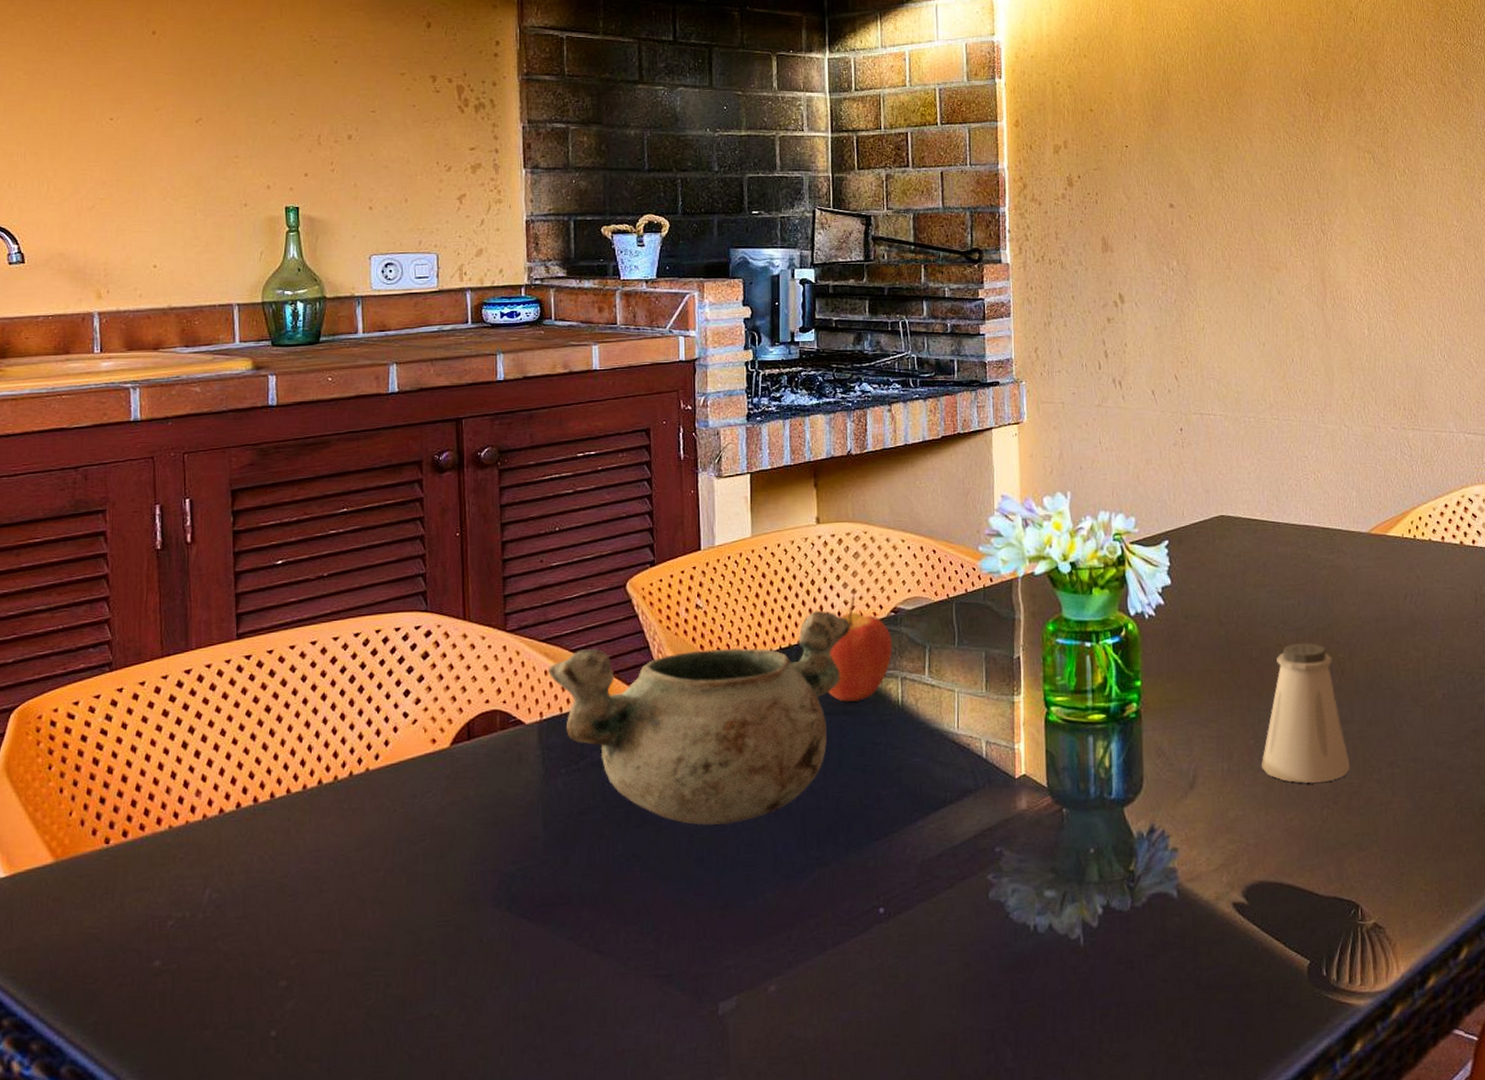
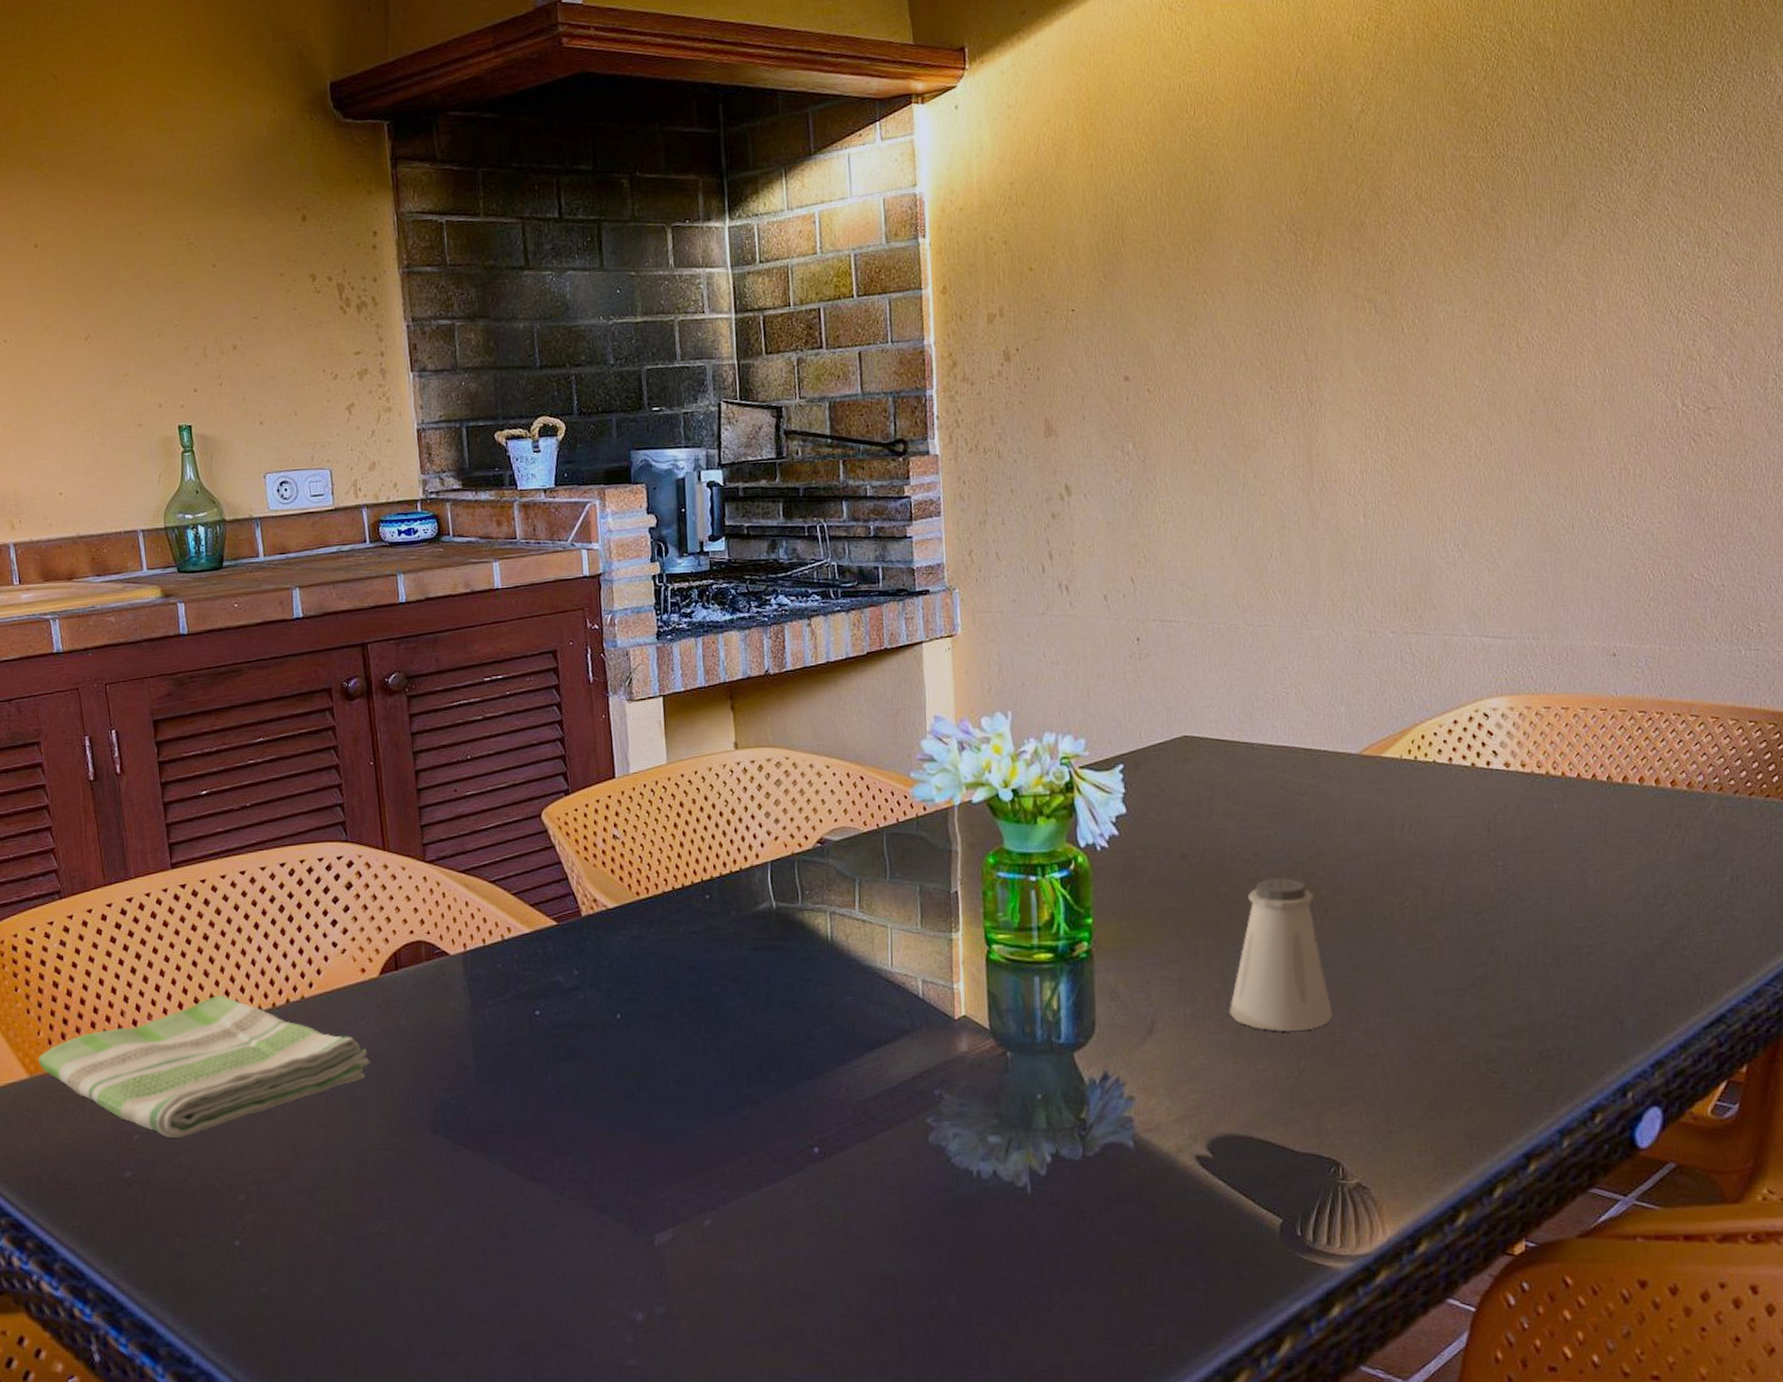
dish towel: none [67,769,434,922] -> present [38,995,370,1138]
decorative bowl: present [547,610,851,825] -> none [468,841,775,1060]
fruit: present [828,596,893,703] -> none [753,826,820,938]

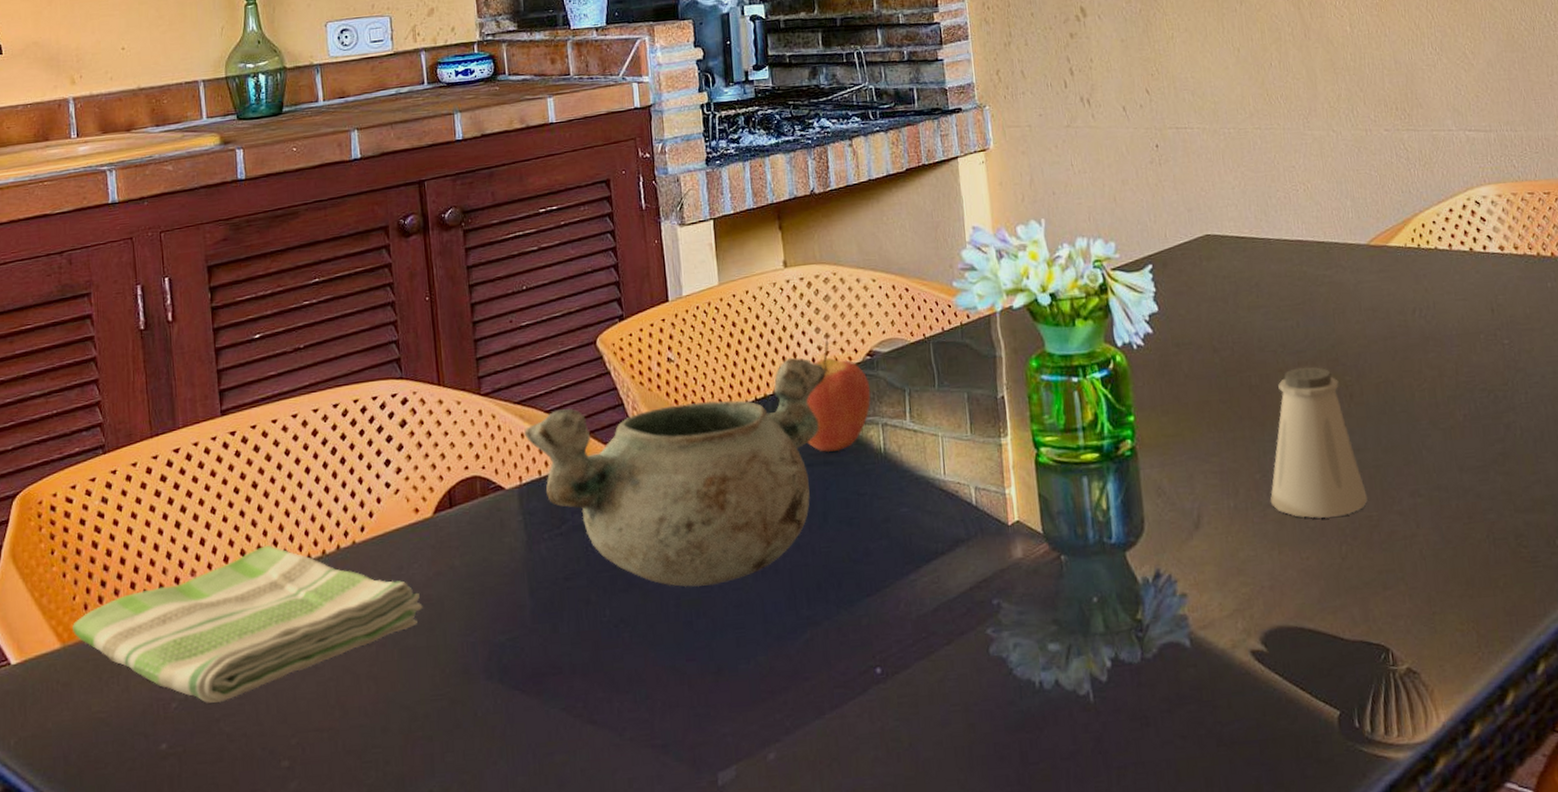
decorative bowl: none [468,841,775,1060] -> present [523,357,827,588]
fruit: none [753,826,820,938] -> present [806,341,871,453]

